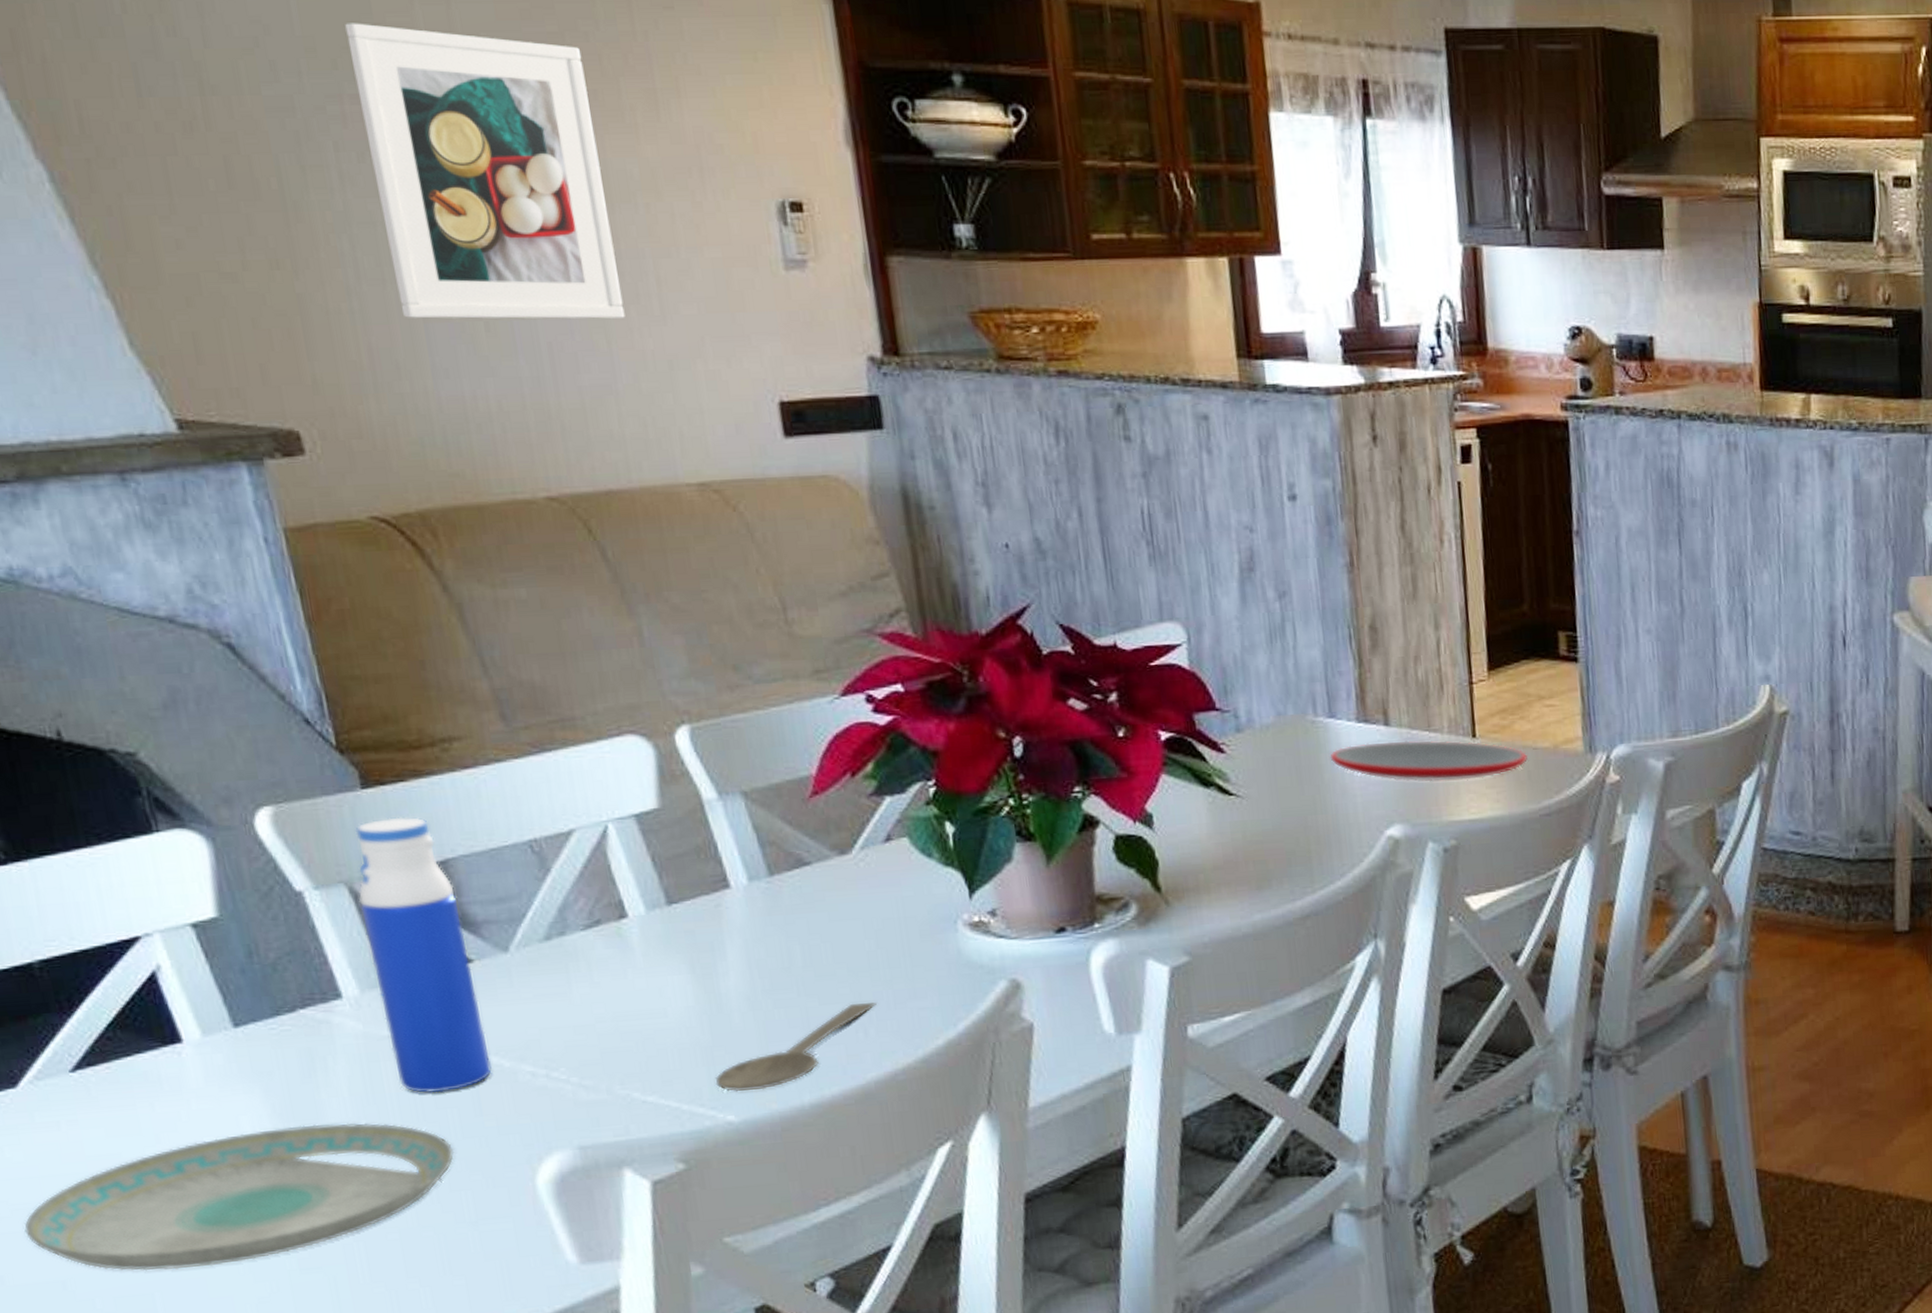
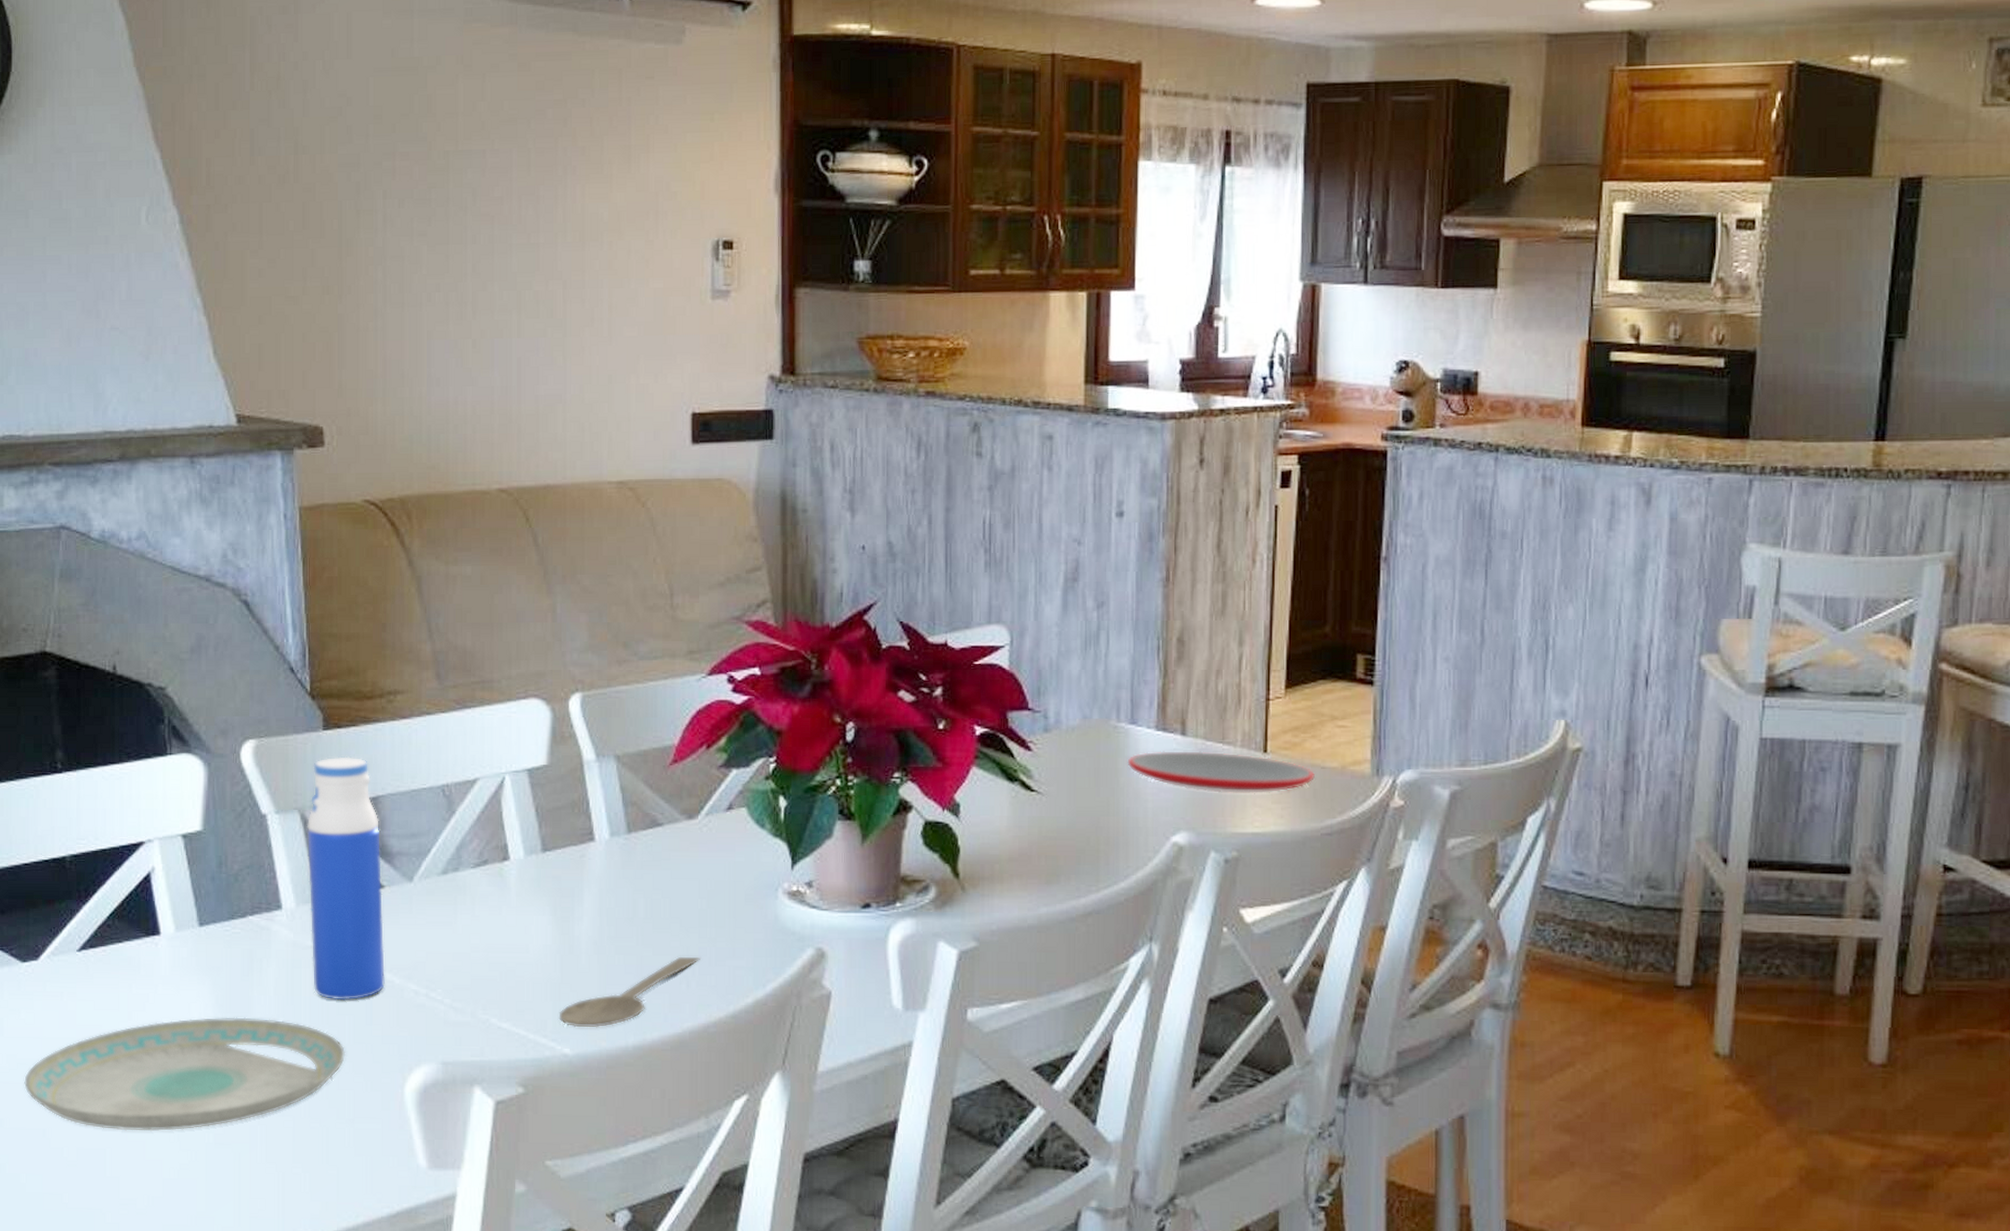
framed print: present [345,23,625,319] -> none [406,95,581,339]

